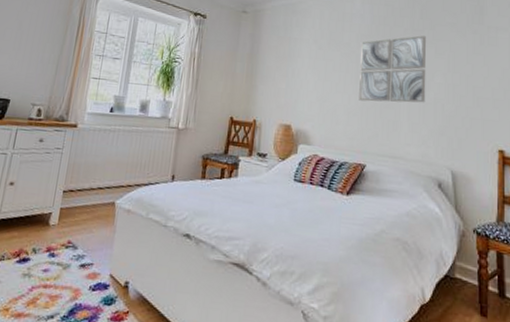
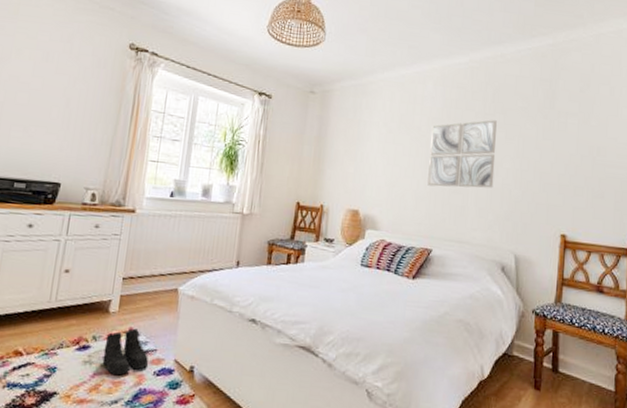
boots: none [41,241,85,290] -> present [102,328,149,376]

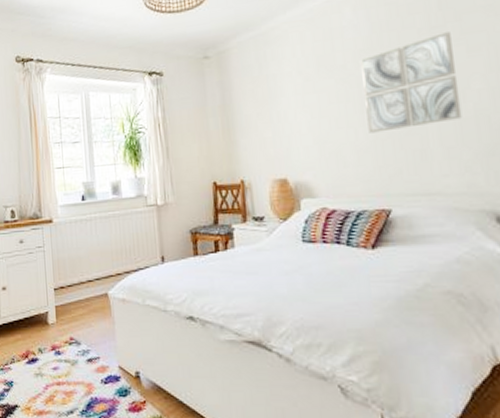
boots: present [102,328,149,376] -> none [50,338,95,386]

